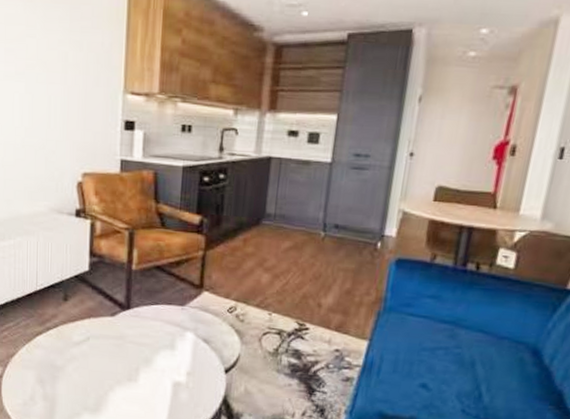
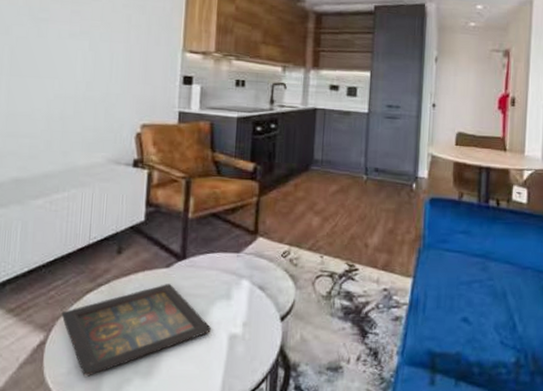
icon panel: none [15,331,157,409] -> present [61,284,212,378]

